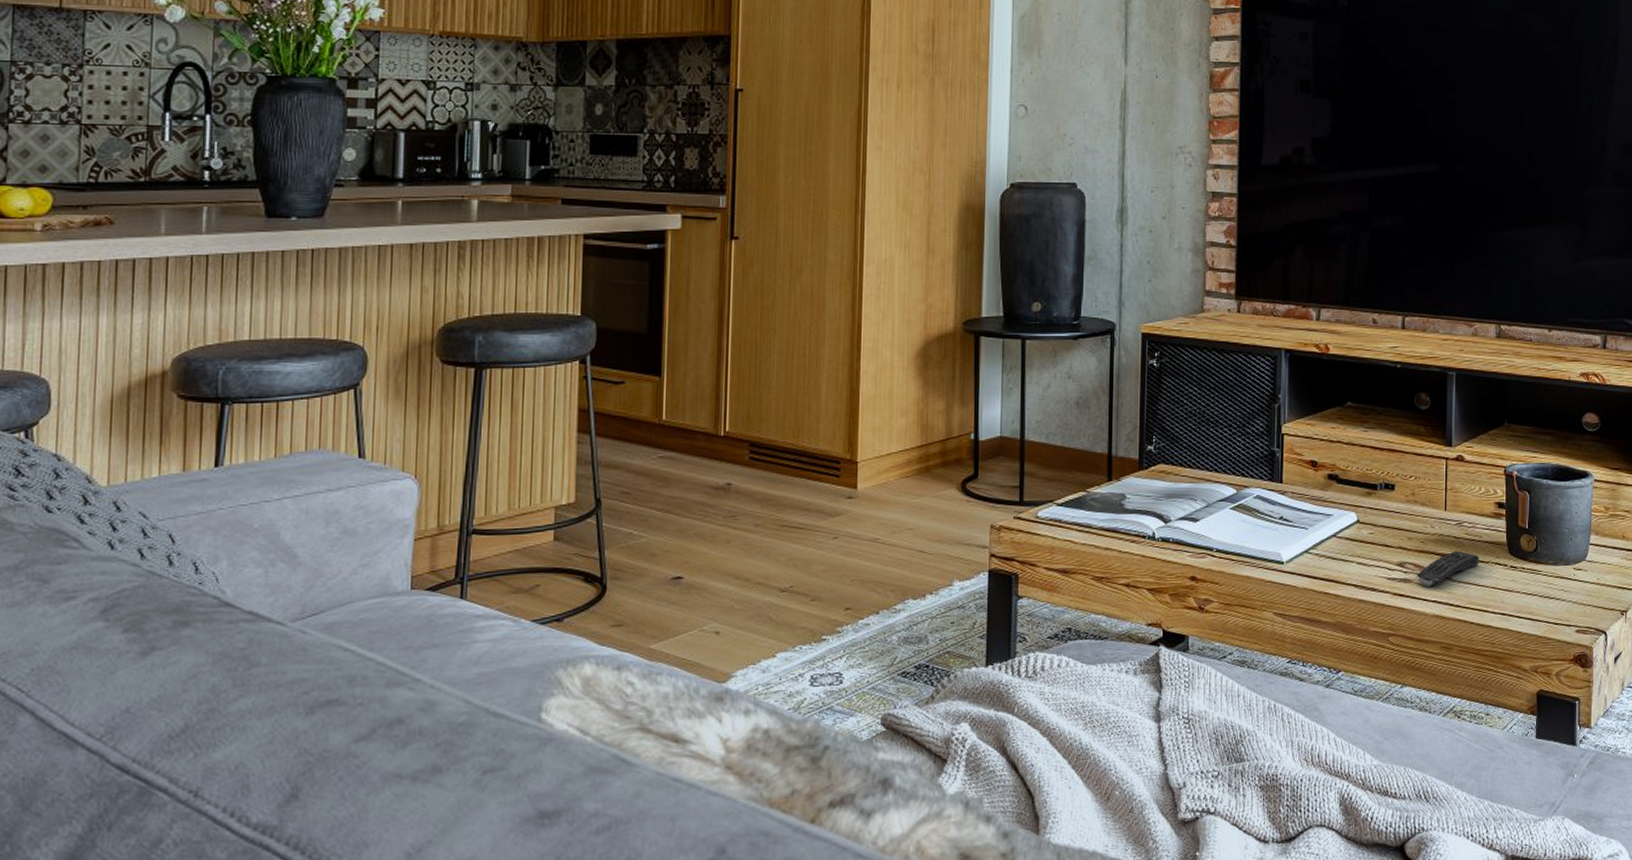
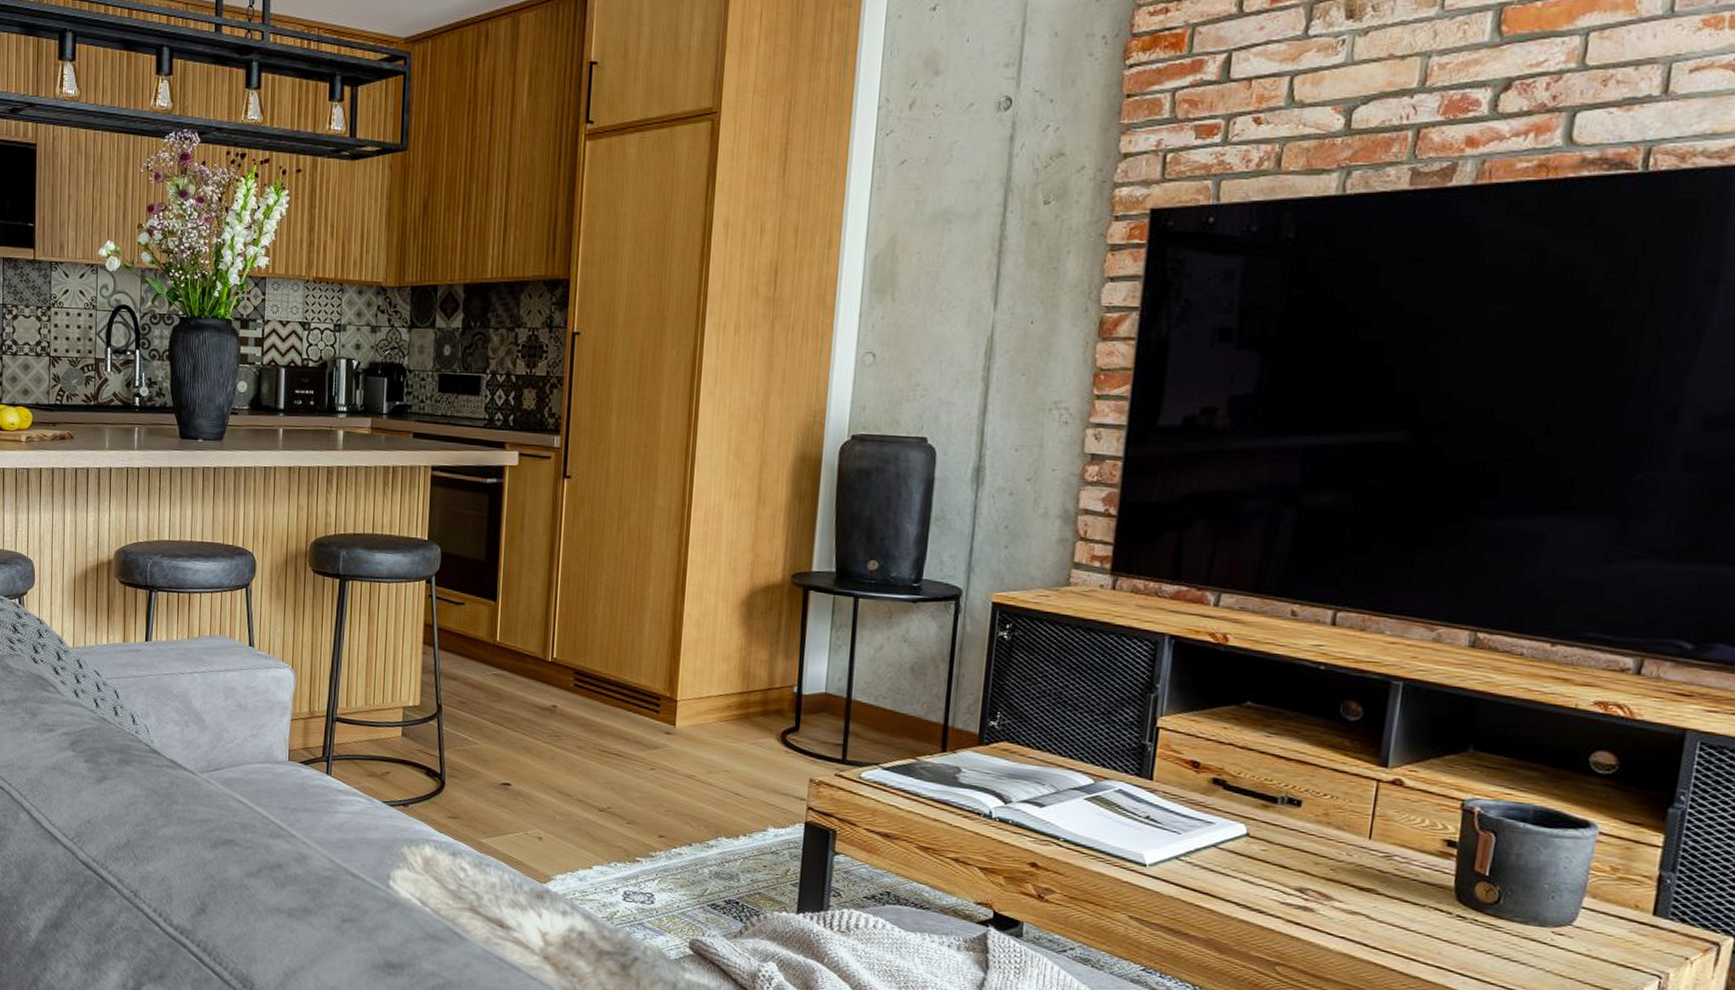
remote control: present [1417,551,1479,586] -> none [1321,886,1413,920]

